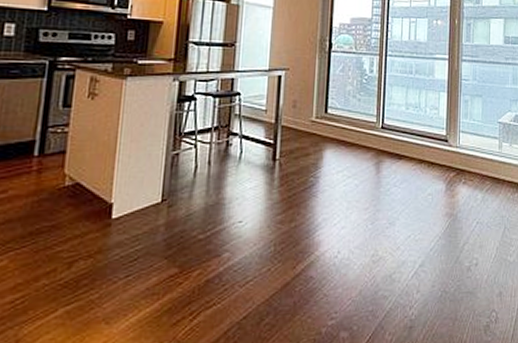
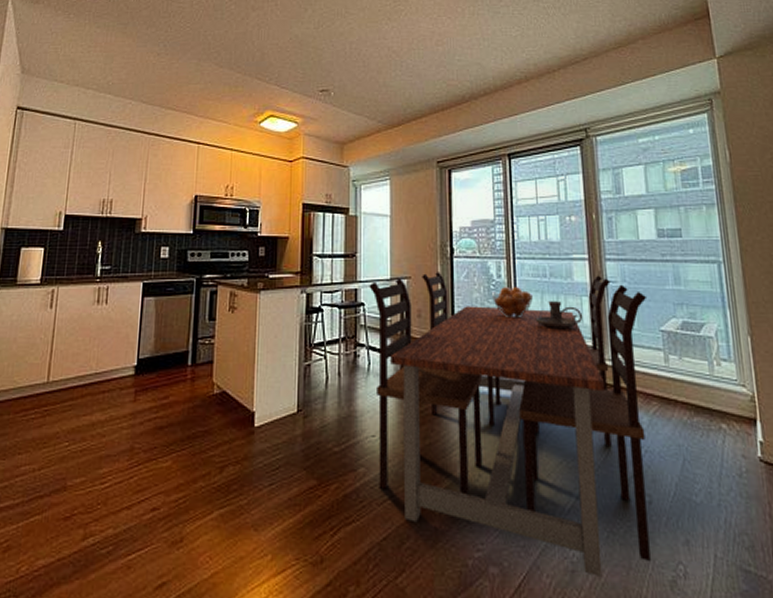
dining table: none [242,65,491,331] -> present [369,272,651,578]
fruit basket: none [364,80,400,110] -> present [492,286,534,319]
candle holder: none [399,95,438,120] -> present [535,301,582,328]

